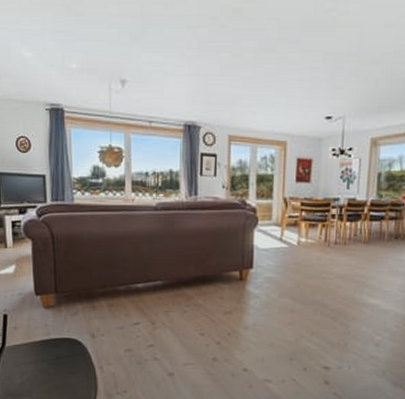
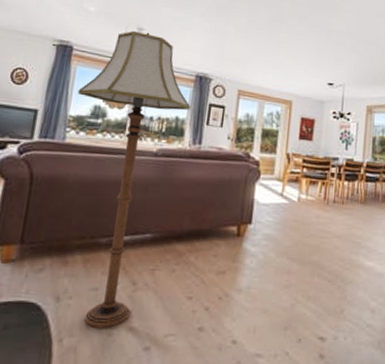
floor lamp: none [76,84,183,358] -> present [77,30,191,328]

